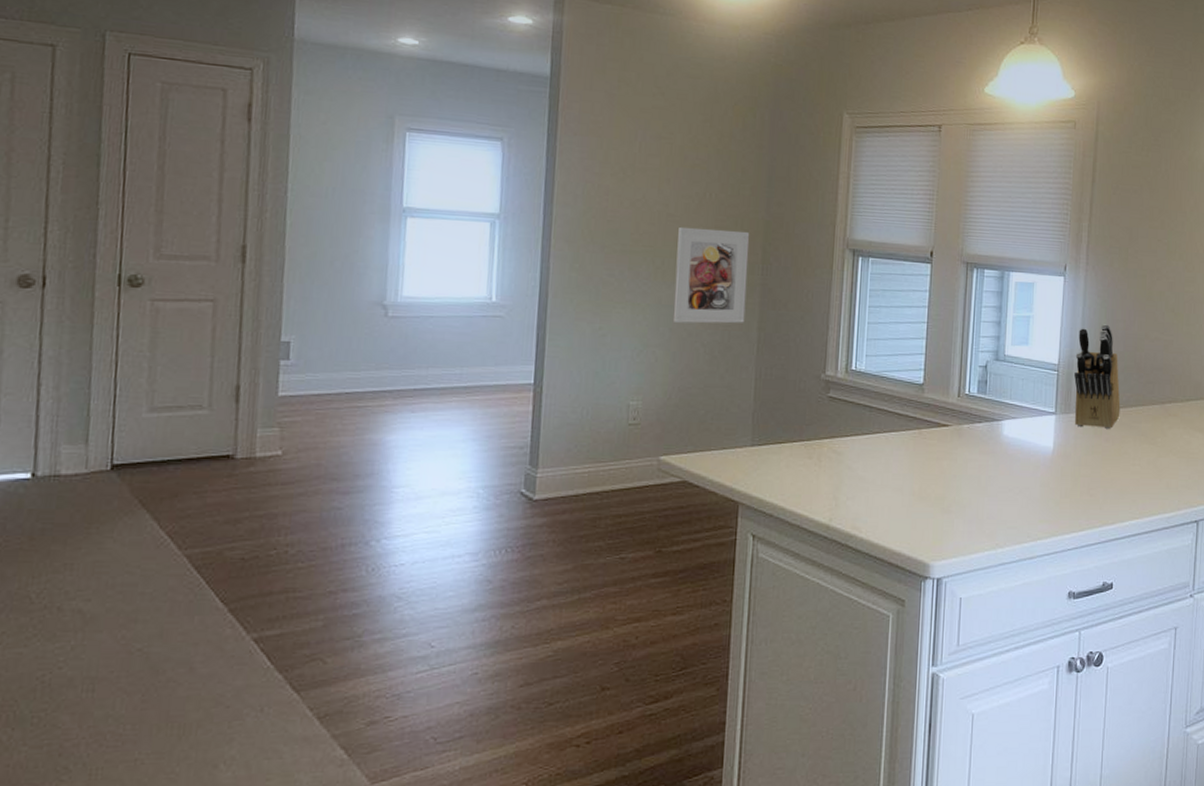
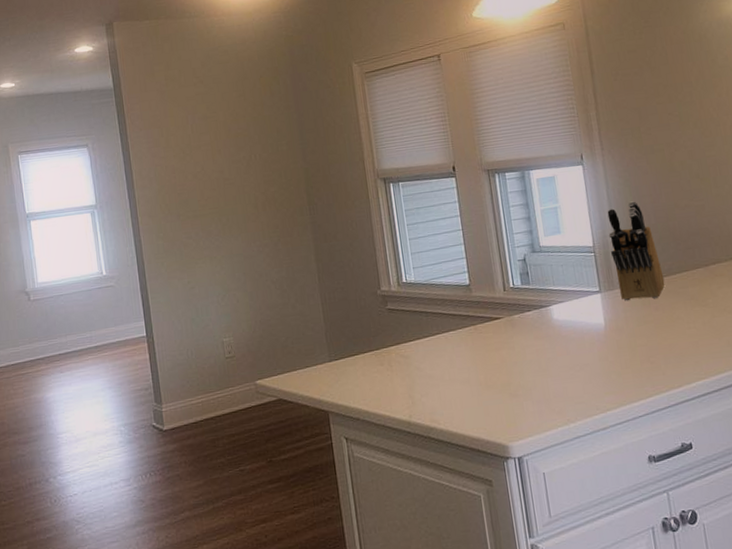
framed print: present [673,226,750,324] -> none [235,180,304,267]

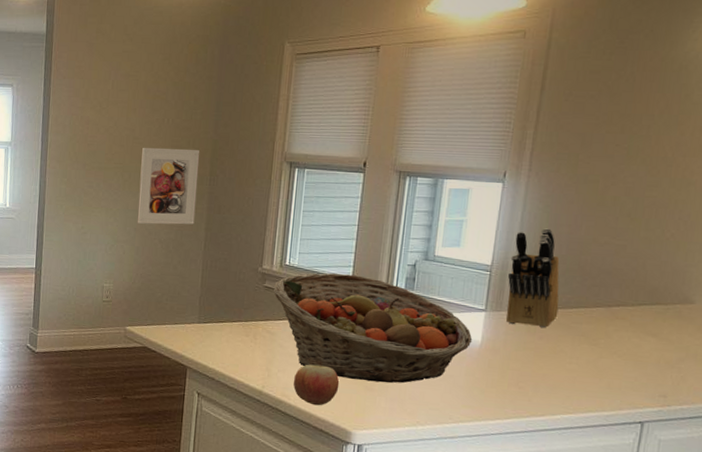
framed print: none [235,180,304,267] -> present [137,147,200,225]
fruit basket: none [396,279,597,390] -> present [274,272,473,383]
apple: none [438,380,485,425] -> present [293,364,340,406]

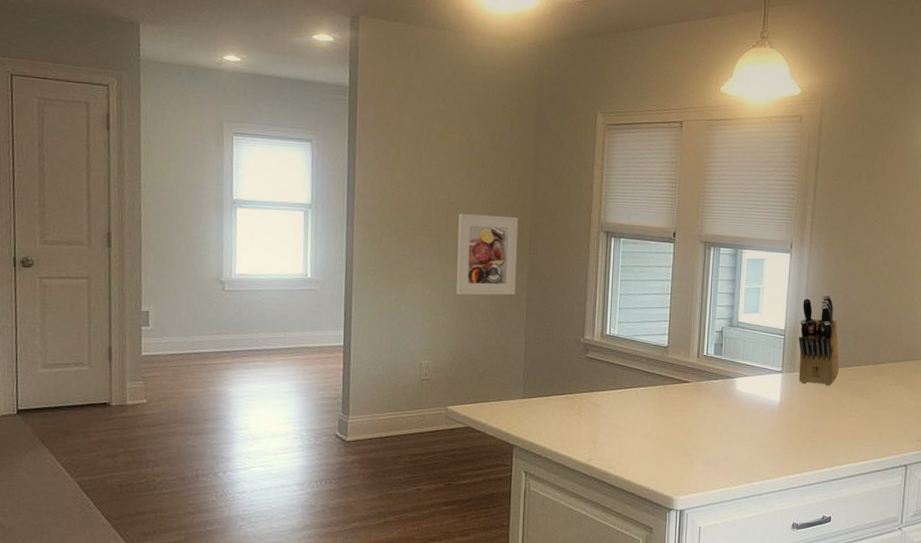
fruit basket: present [274,272,473,383] -> none [596,341,773,447]
apple: present [293,364,340,406] -> none [618,433,661,475]

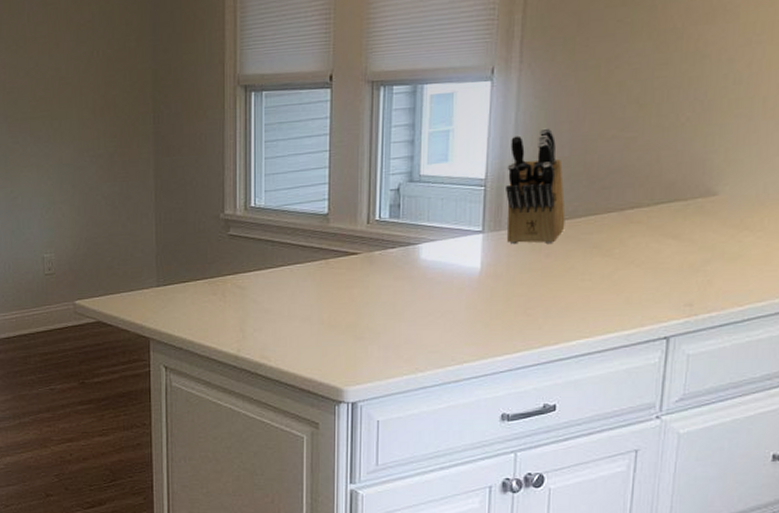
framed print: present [456,213,519,295] -> none [71,83,141,179]

